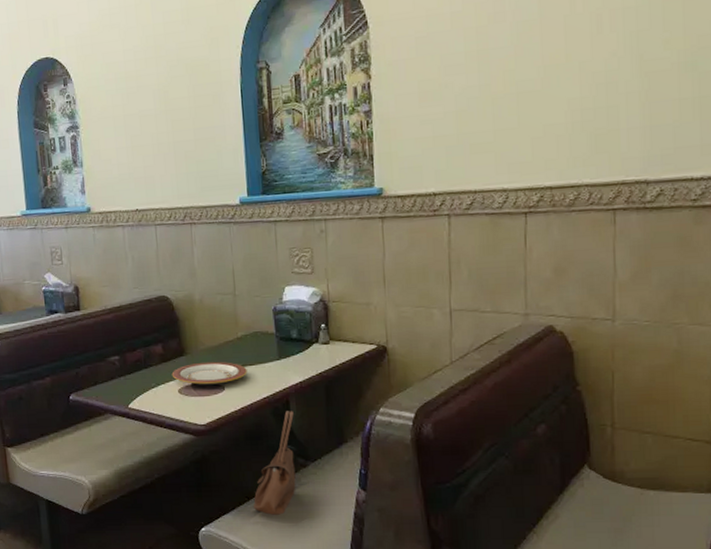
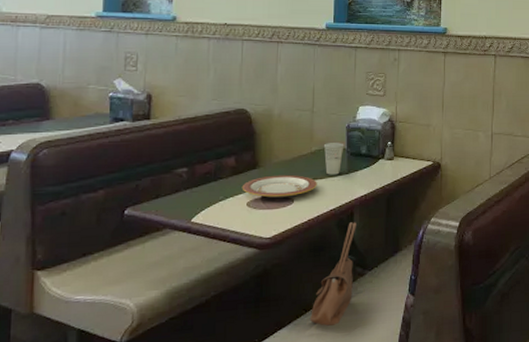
cup: none [249,327,273,361] -> present [323,143,344,175]

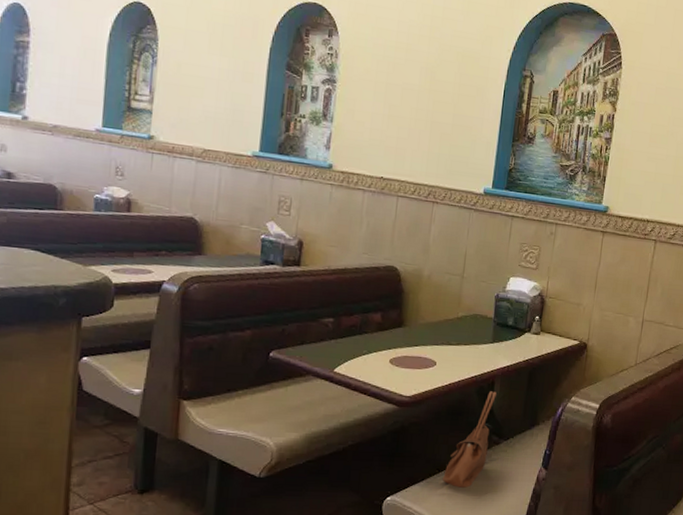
plate: present [241,174,317,199] -> none [385,335,461,360]
cup: present [323,143,344,175] -> none [470,310,492,343]

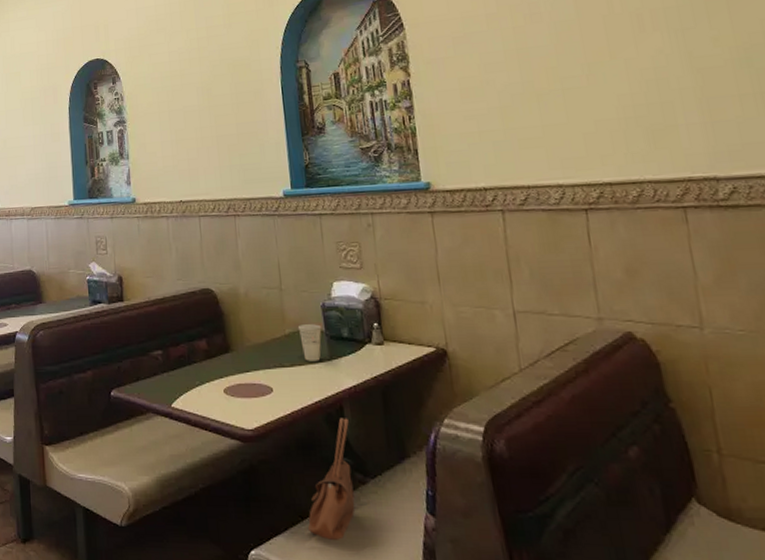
cup: none [470,310,492,343] -> present [297,324,322,361]

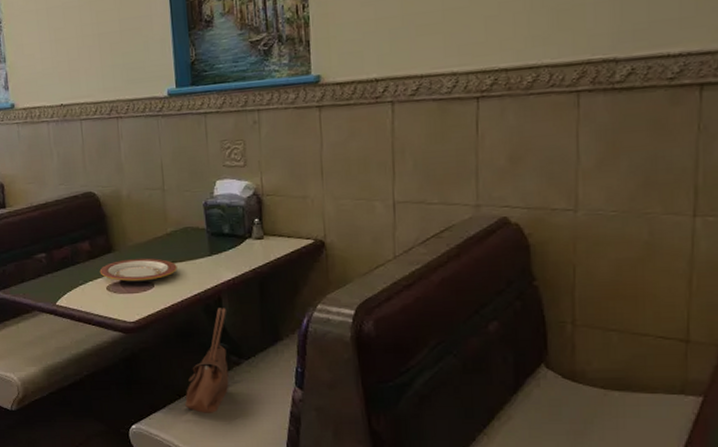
plate: none [216,359,297,386] -> present [99,258,178,283]
cup: present [297,324,322,361] -> none [179,222,203,258]

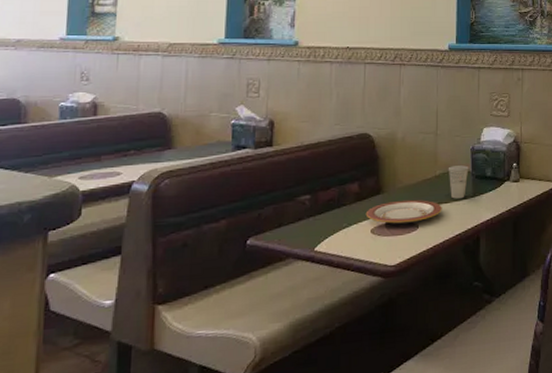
cup: none [179,222,203,258] -> present [448,165,469,199]
handbag: present [184,308,229,414] -> none [436,247,483,357]

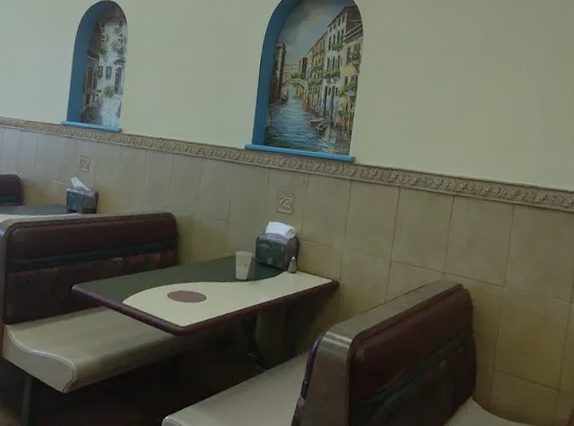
plate: present [365,199,442,225] -> none [164,273,227,295]

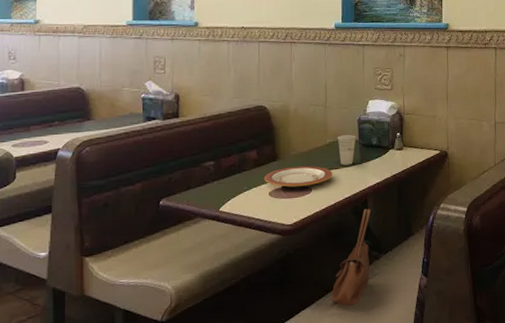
plate: none [164,273,227,295] -> present [264,165,333,188]
handbag: none [212,324,259,413] -> present [330,209,371,307]

